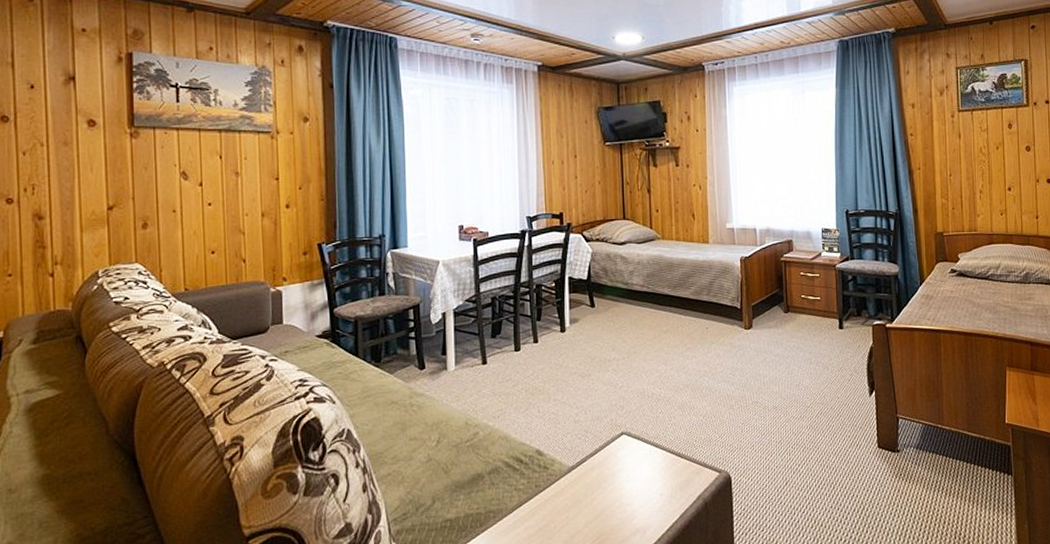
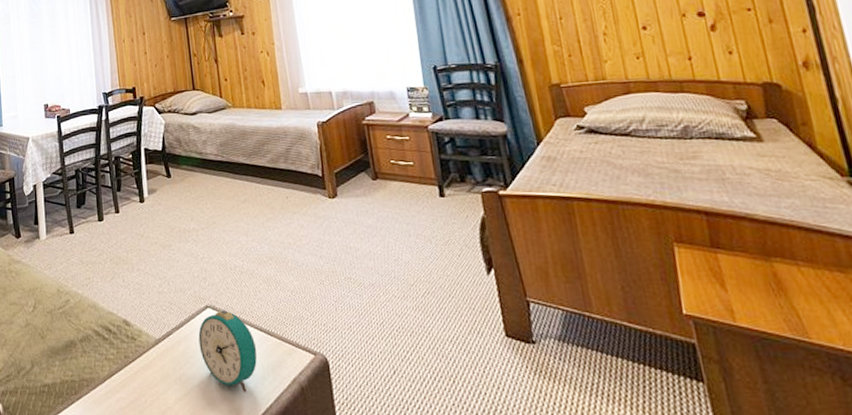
alarm clock: none [612,436,667,512] -> present [198,310,257,393]

